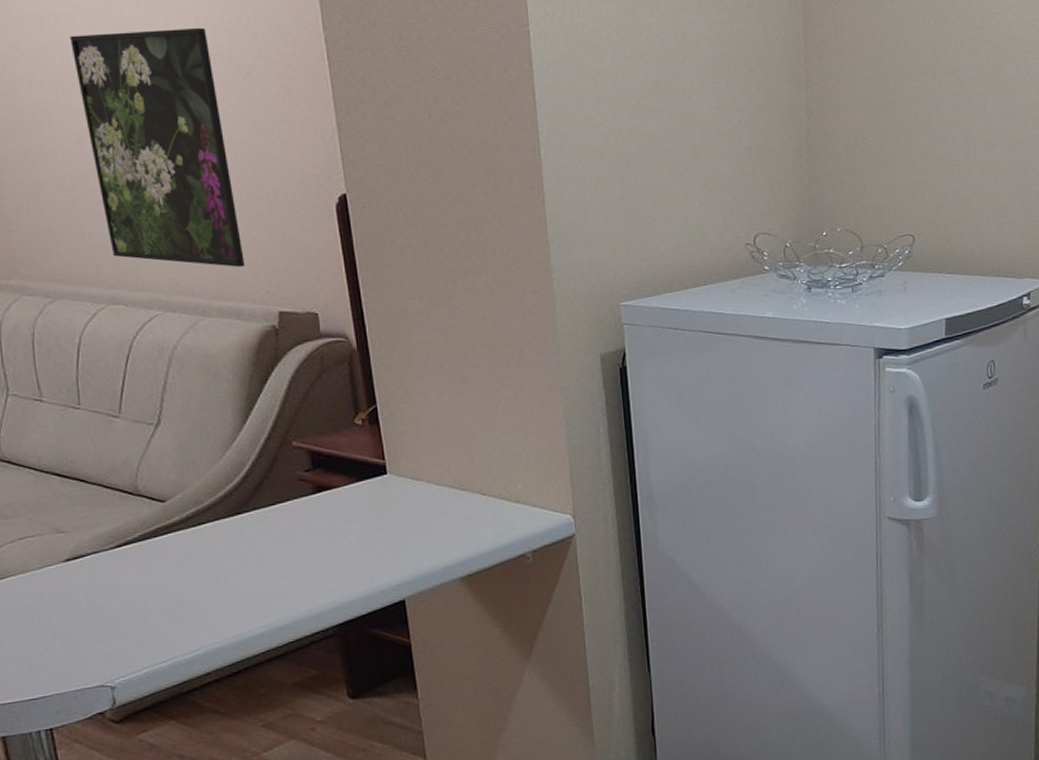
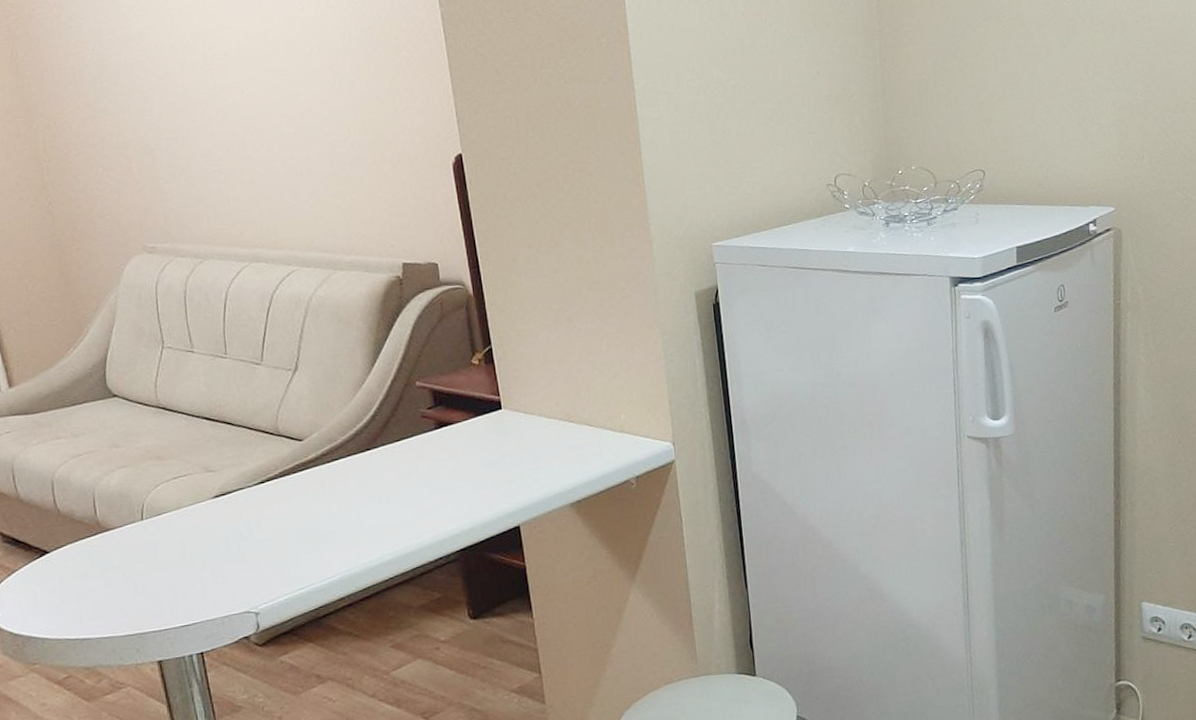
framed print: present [70,27,245,267] -> none [217,10,372,224]

